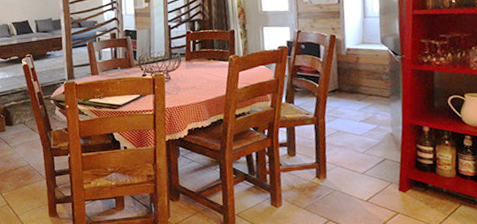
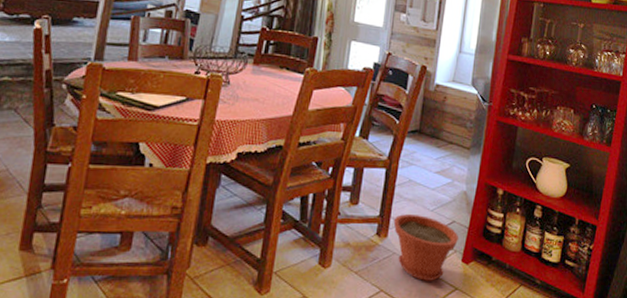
plant pot: none [329,157,393,210] -> present [393,214,459,281]

